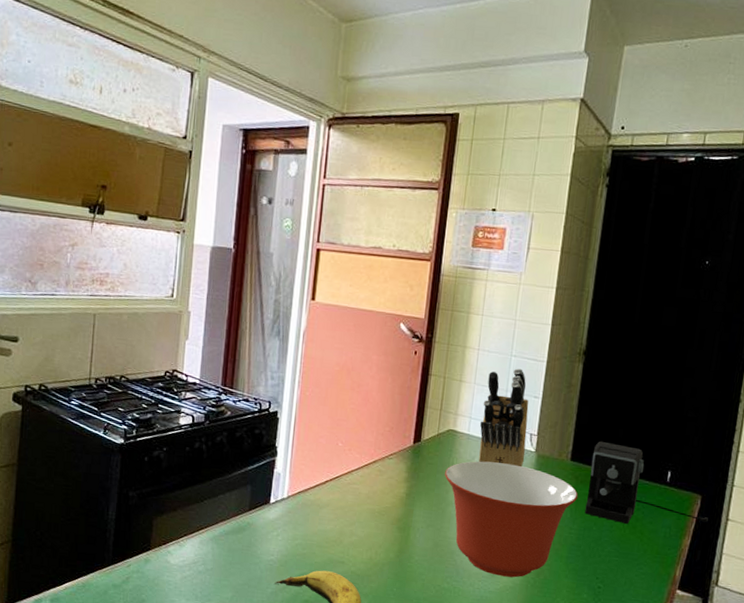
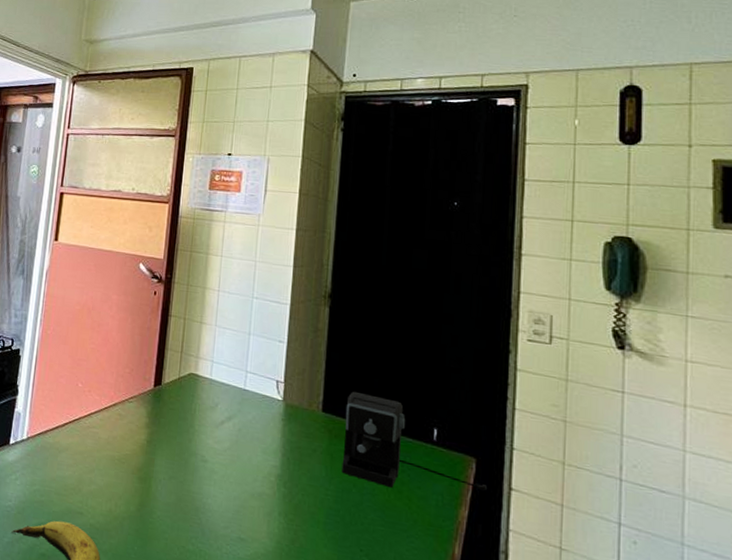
mixing bowl: present [445,461,578,578] -> none [187,408,333,543]
knife block: present [479,368,529,468] -> none [222,310,274,417]

